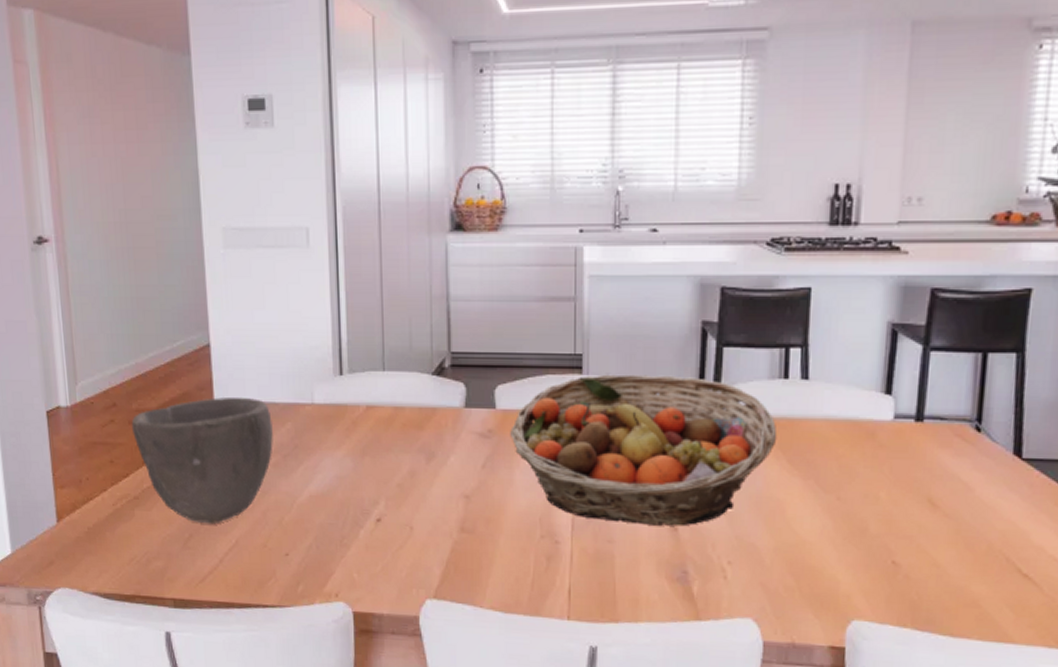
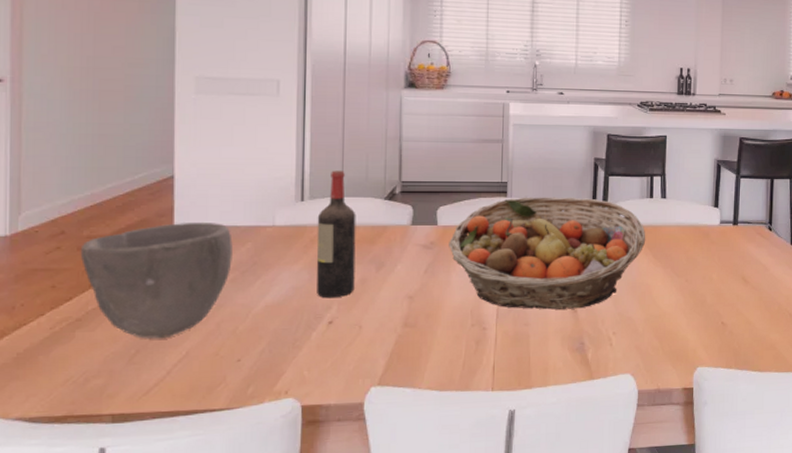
wine bottle: none [358,338,403,492] -> present [316,170,356,298]

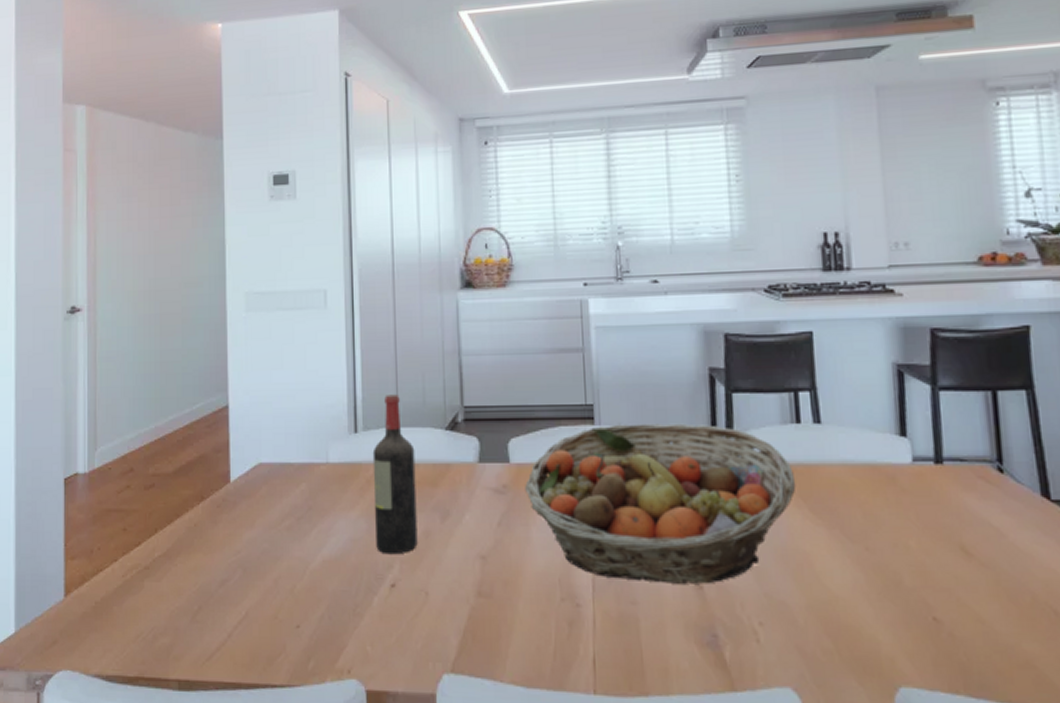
bowl: present [80,221,233,339] -> none [147,458,287,595]

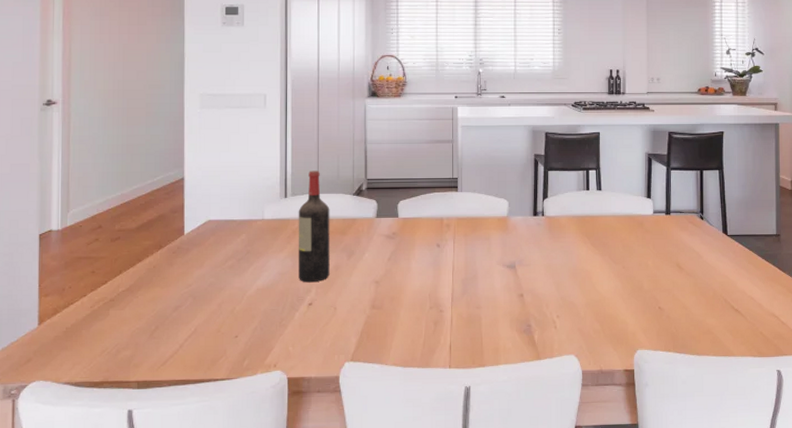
fruit basket: present [525,423,797,584] -> none [408,190,584,294]

